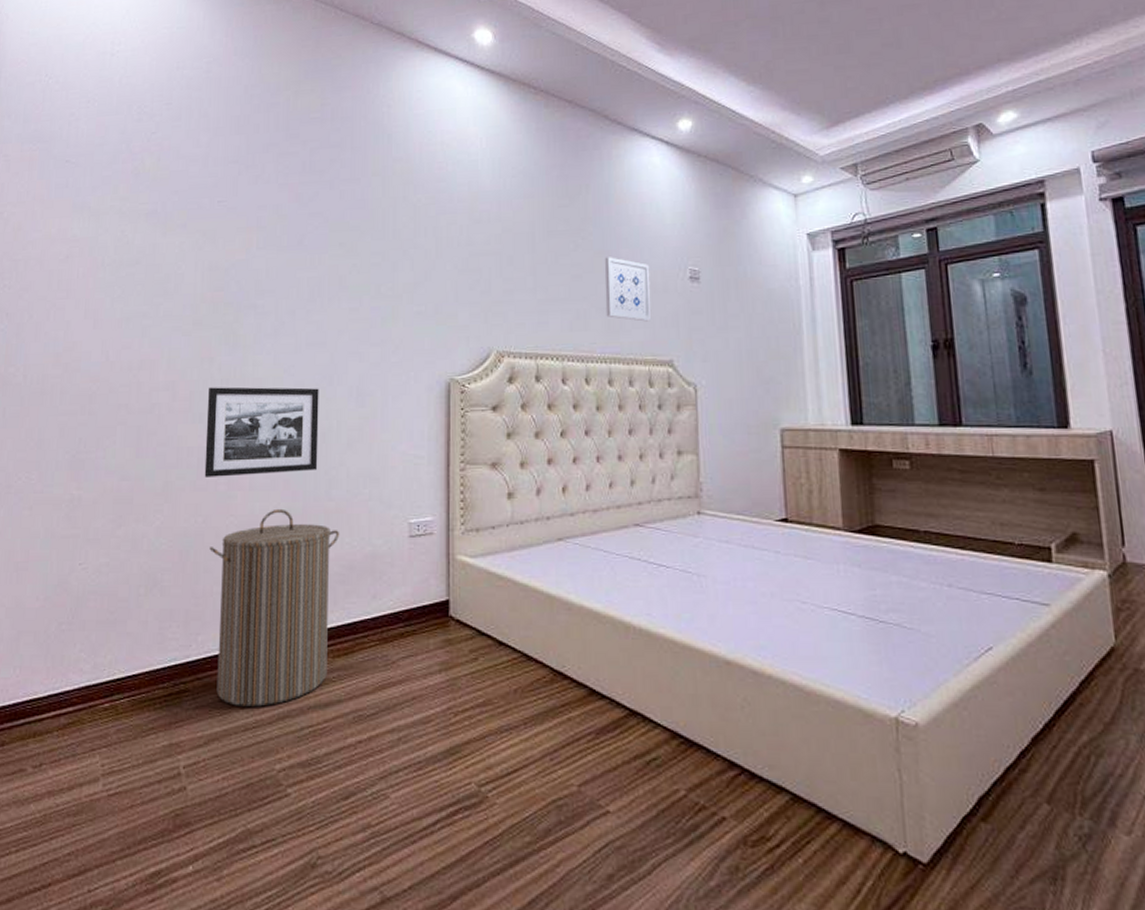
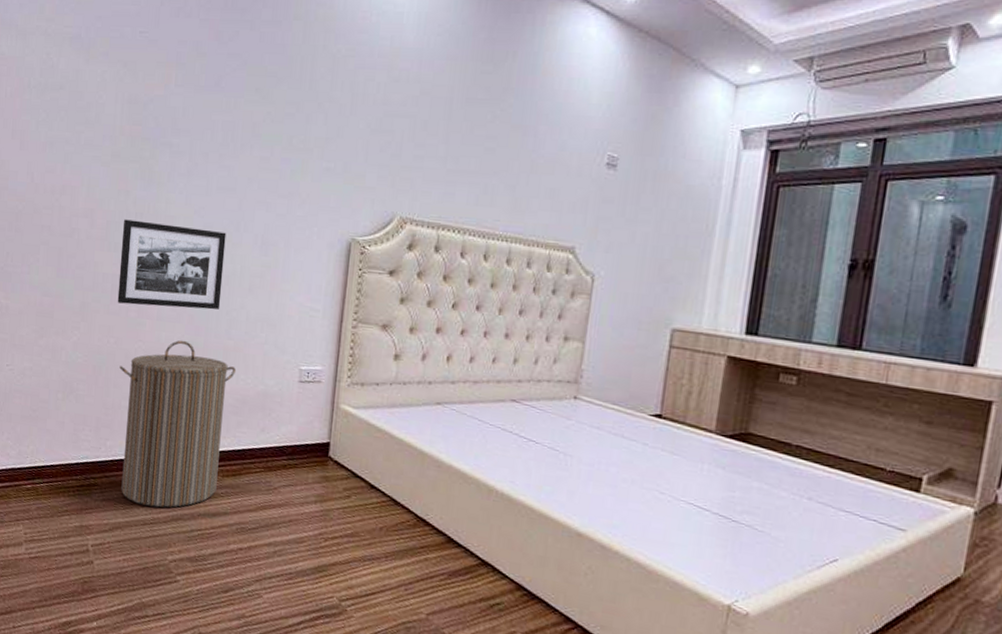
wall art: present [604,257,652,322] -> none [514,132,567,205]

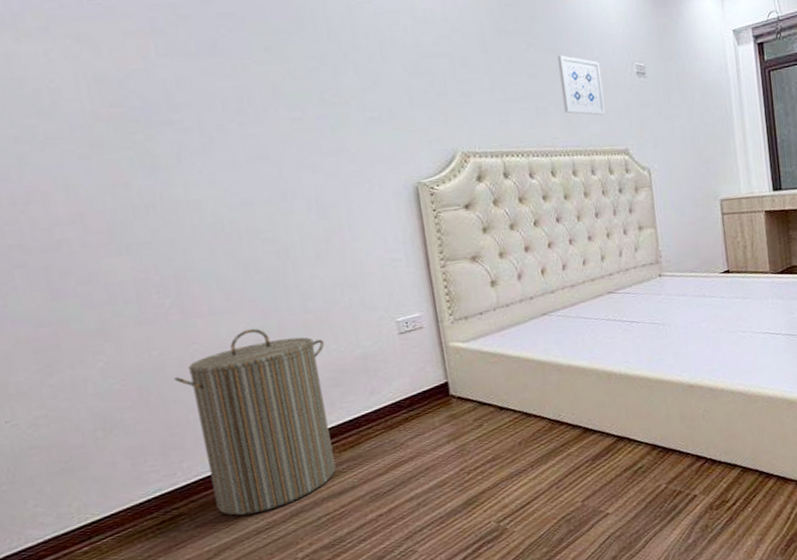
picture frame: present [117,219,227,310] -> none [131,204,287,310]
wall art: none [514,132,567,205] -> present [557,55,606,116]

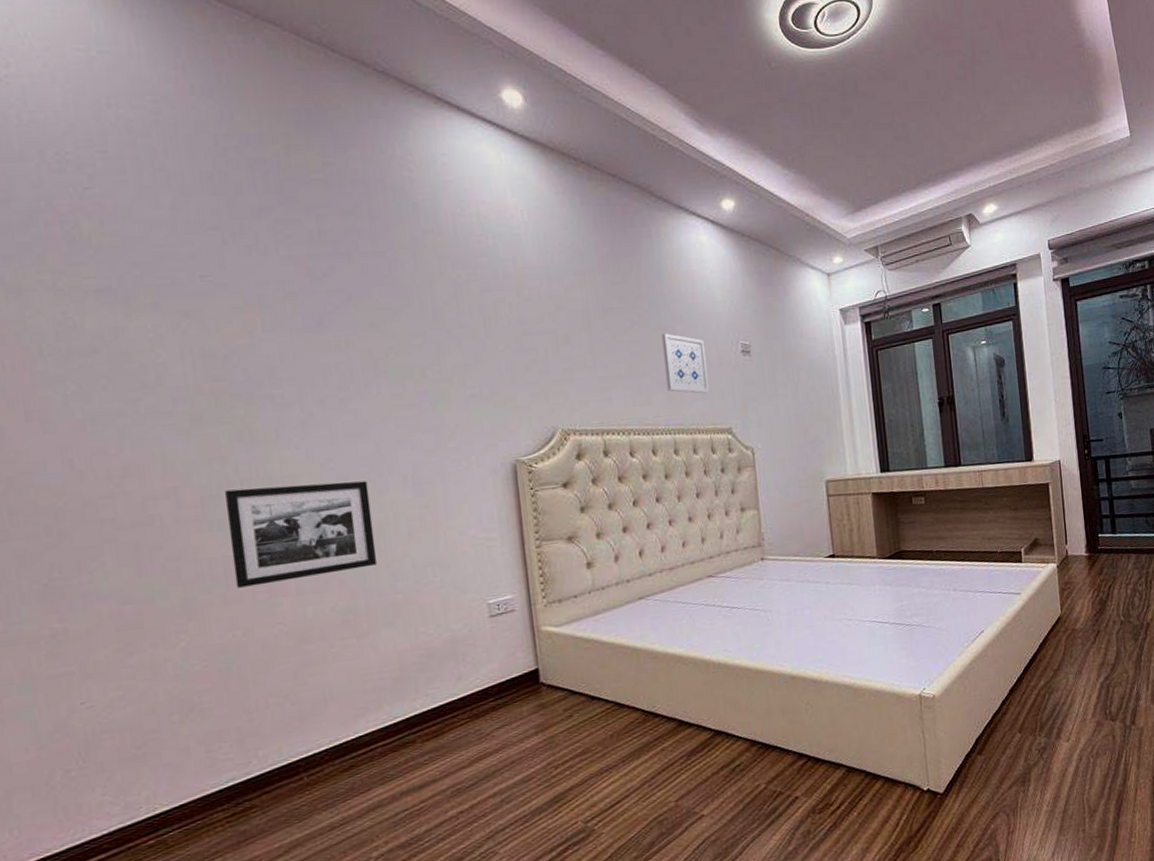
picture frame: none [131,204,287,310] -> present [225,481,378,588]
laundry hamper: present [174,328,336,516] -> none [256,608,418,810]

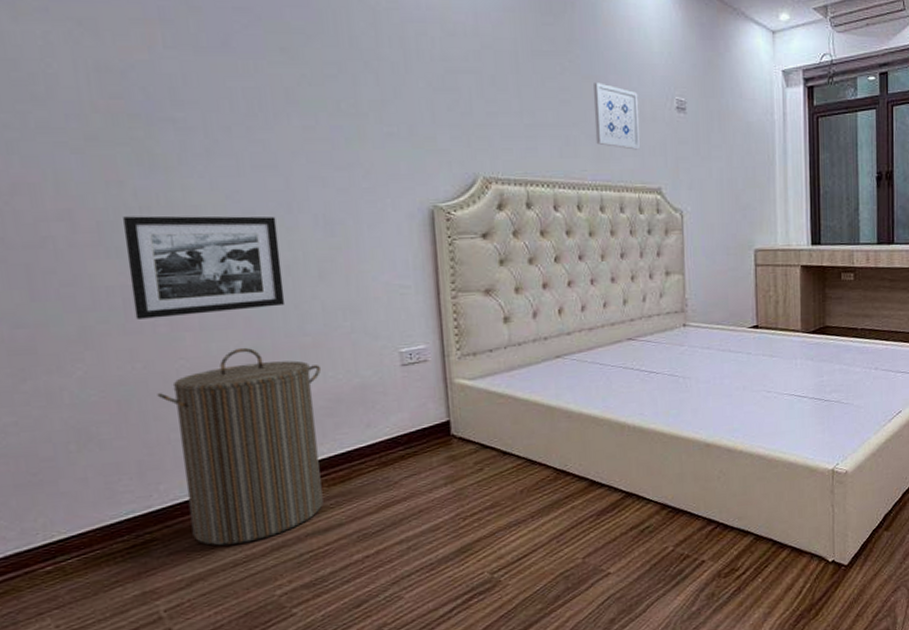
laundry hamper: none [256,608,418,810] -> present [157,347,324,546]

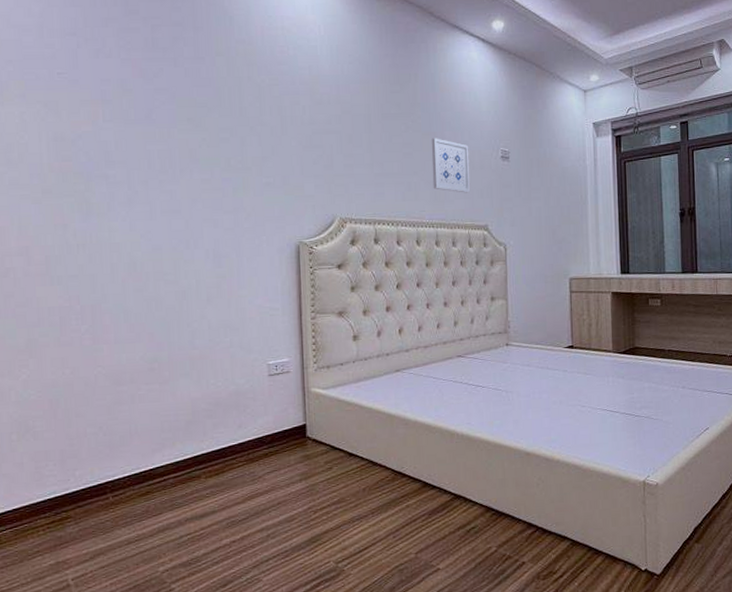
picture frame: present [123,215,285,319] -> none [64,251,180,334]
laundry hamper: present [157,347,324,546] -> none [79,358,206,525]

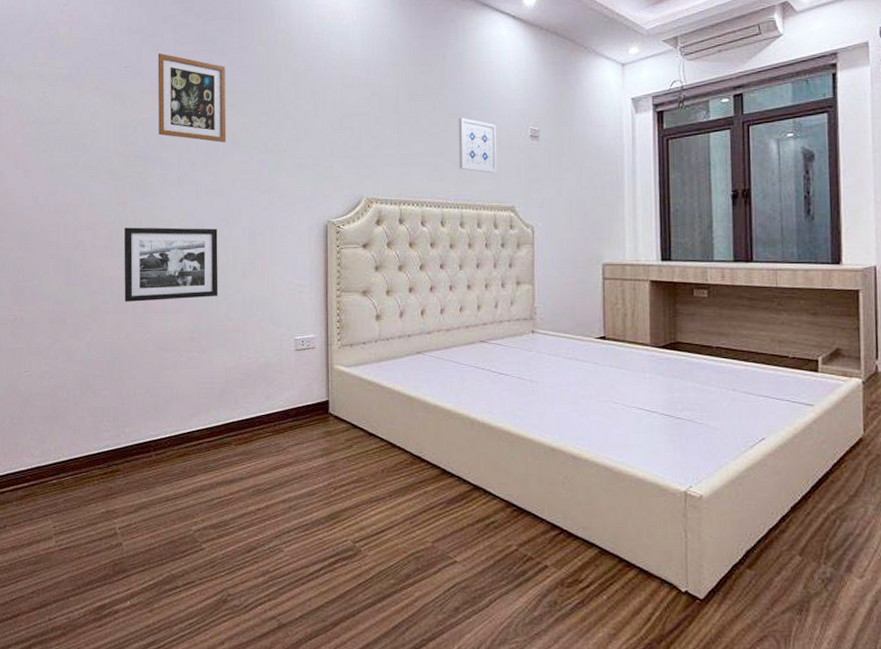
picture frame: none [64,251,180,334] -> present [124,227,218,302]
picture frame: none [98,60,184,160] -> present [158,53,227,143]

